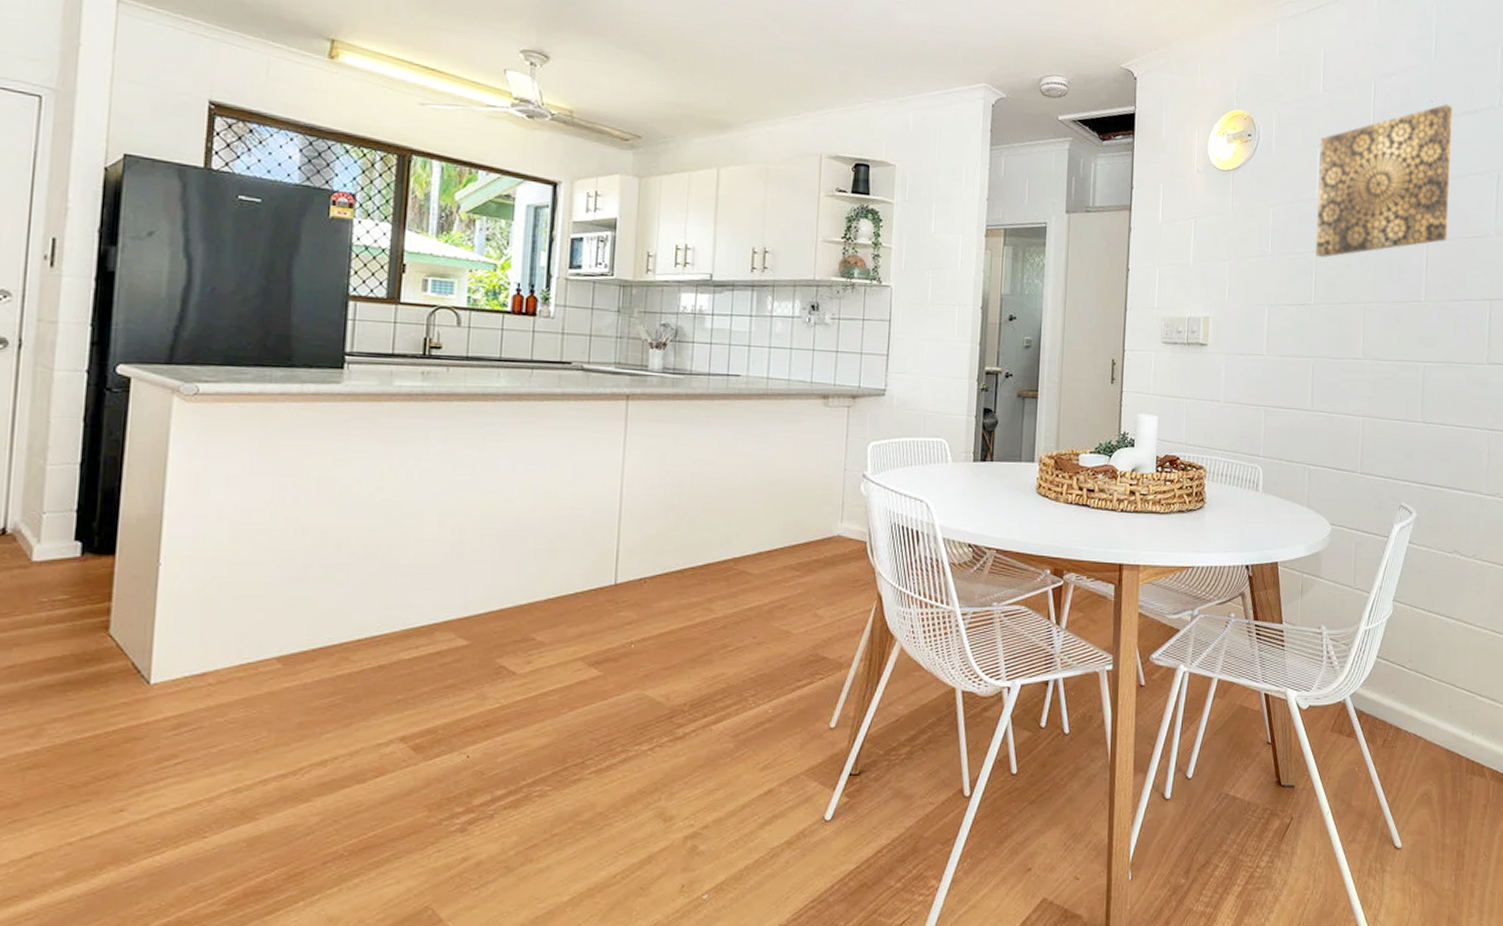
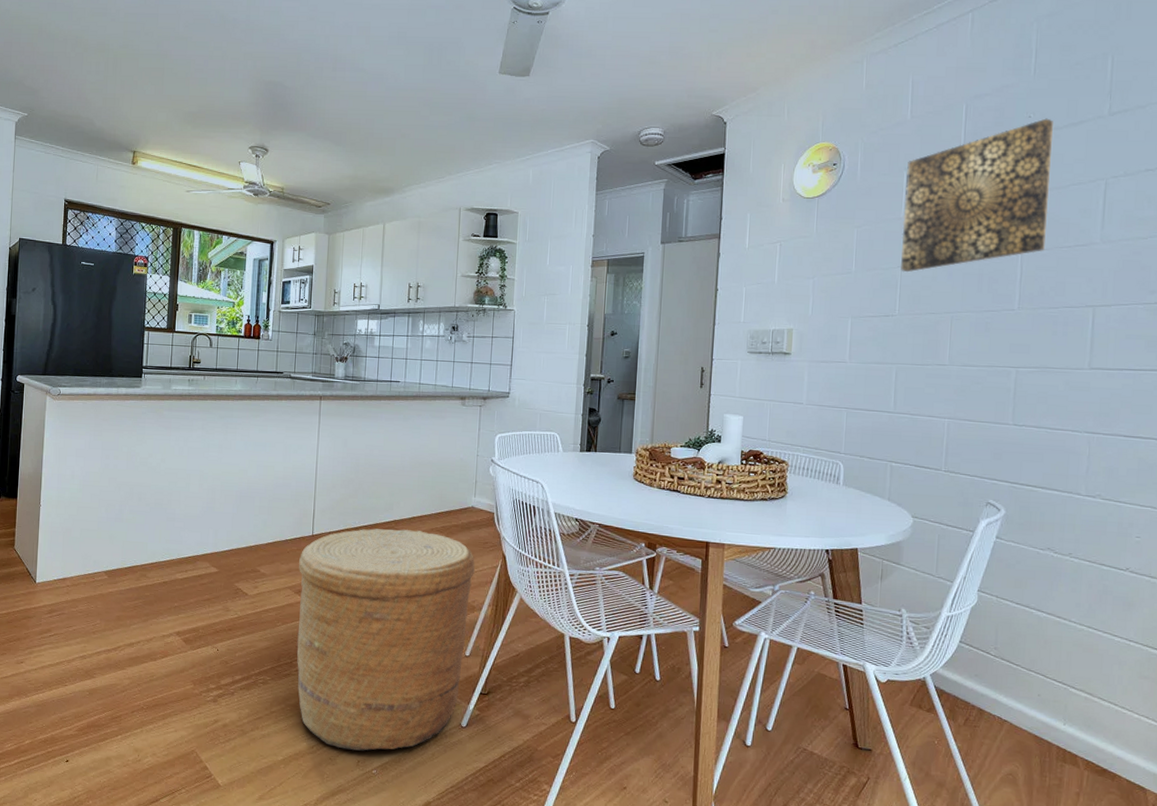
basket: none [591,569,842,873] -> present [296,528,475,751]

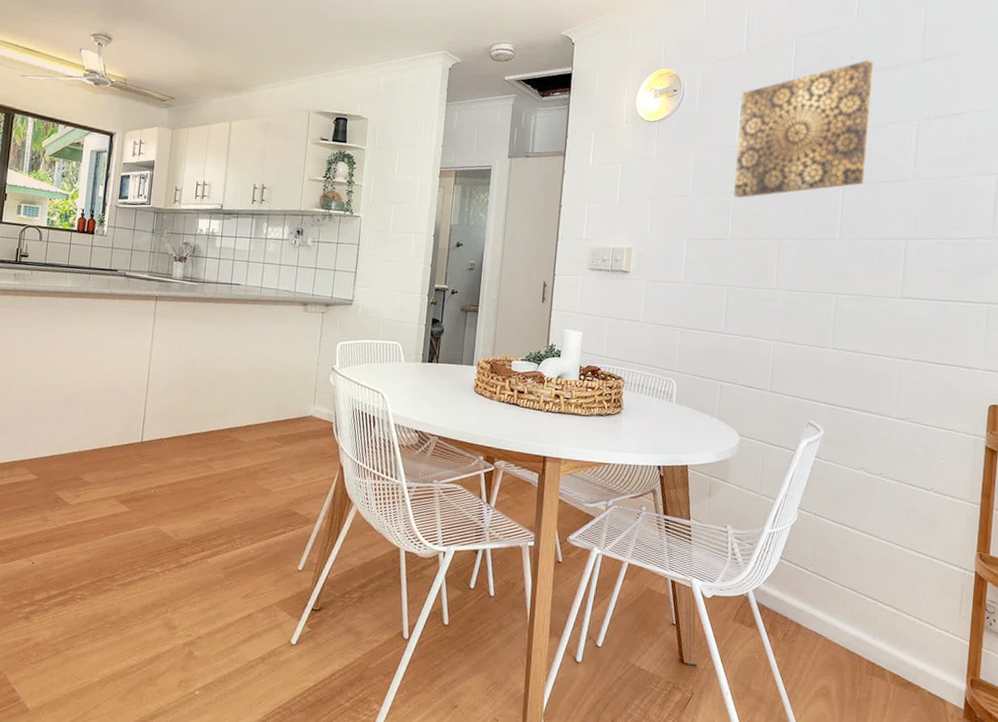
basket: present [296,528,475,751] -> none [118,436,312,671]

